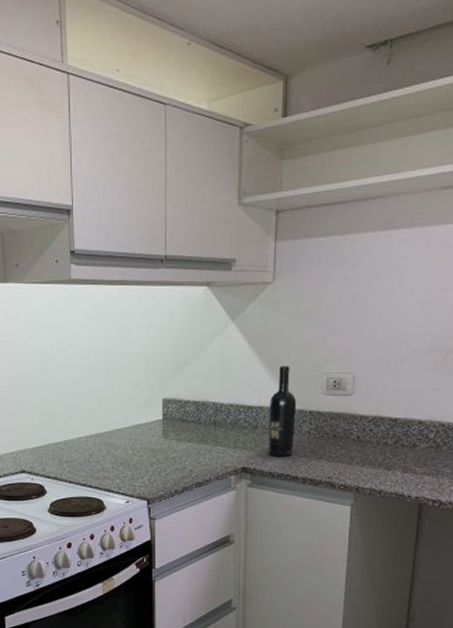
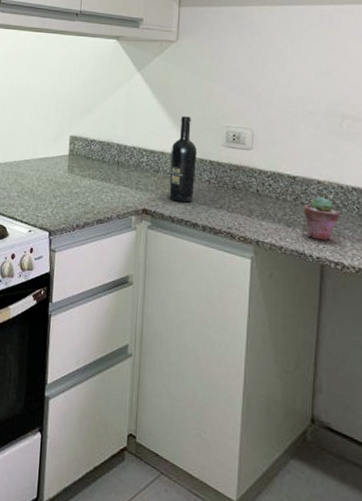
potted succulent: none [403,436,439,480] -> present [303,196,339,241]

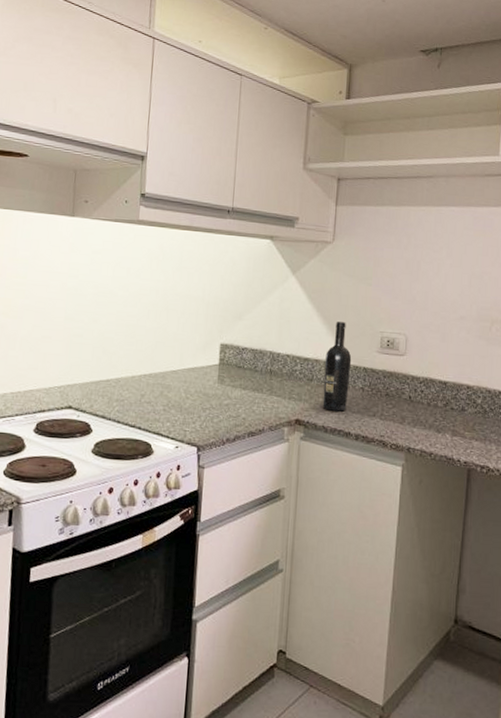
potted succulent: present [303,196,339,241] -> none [452,401,486,445]

